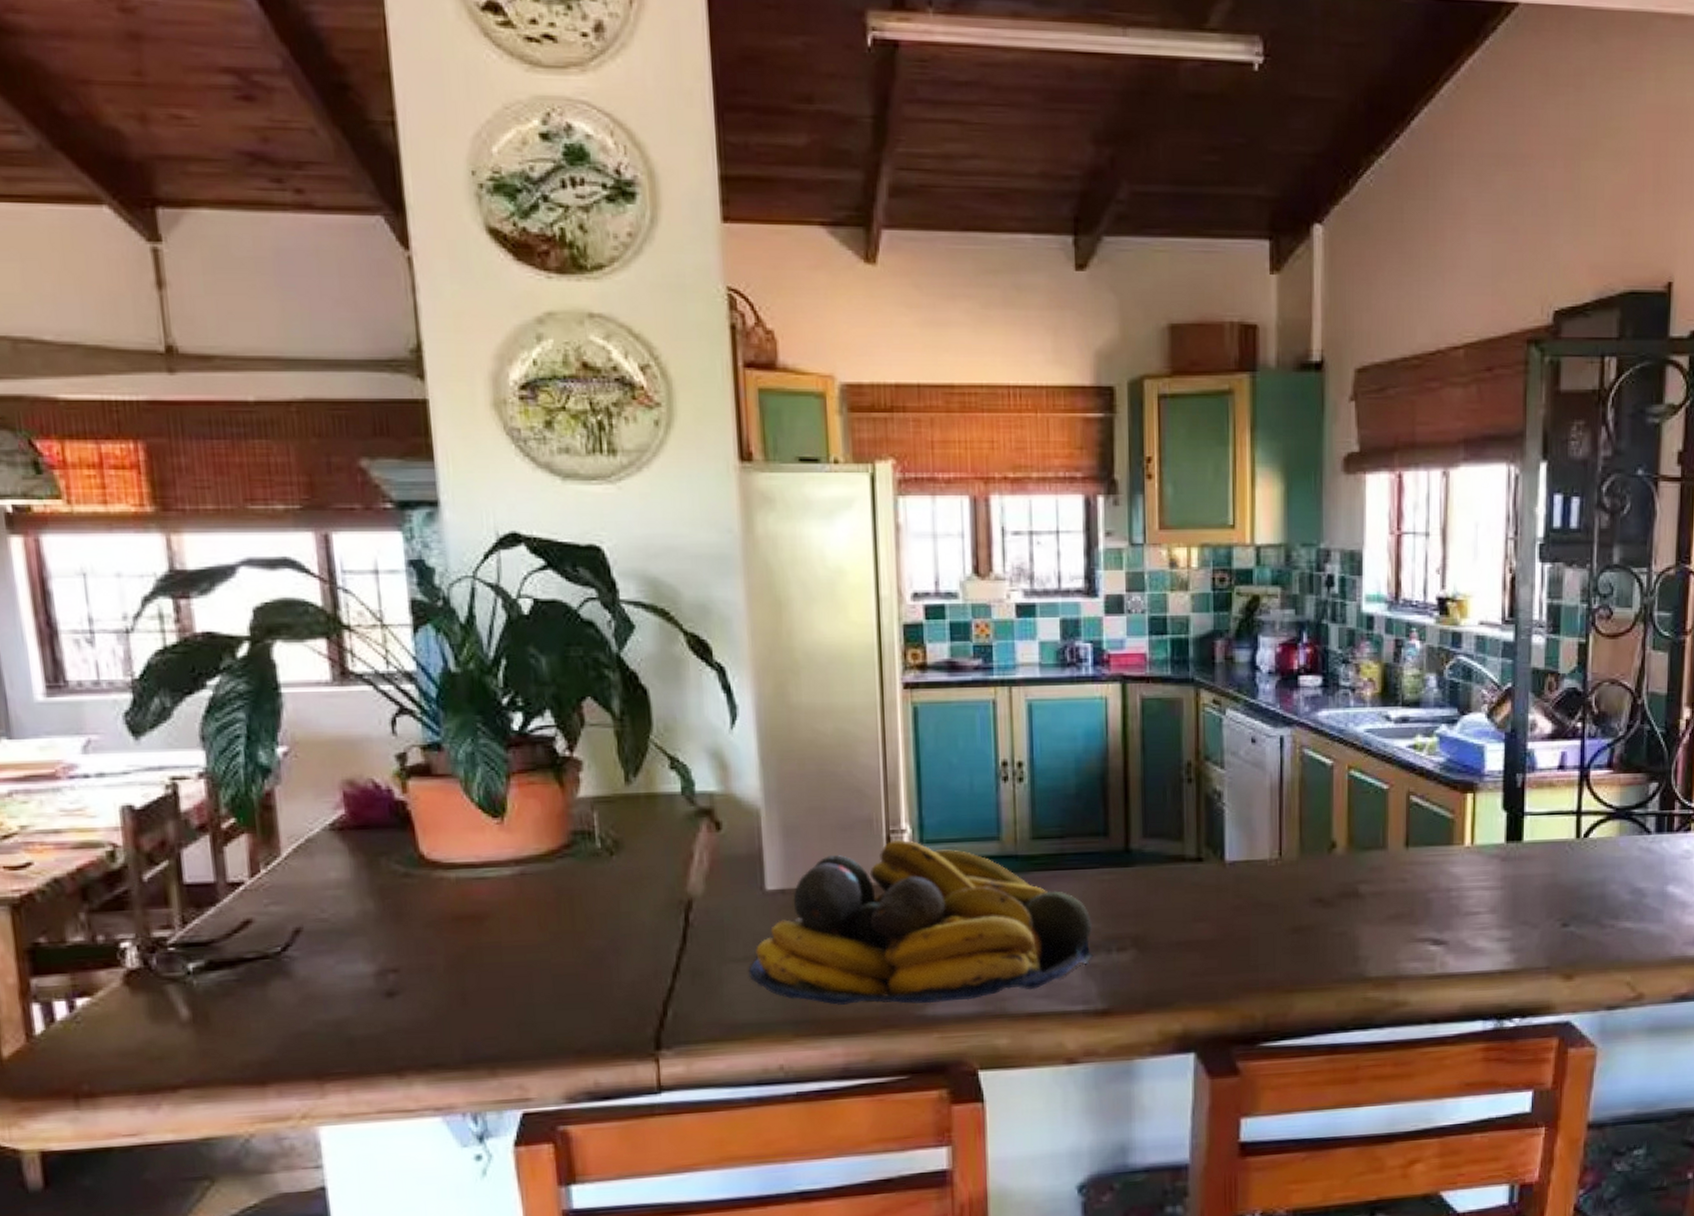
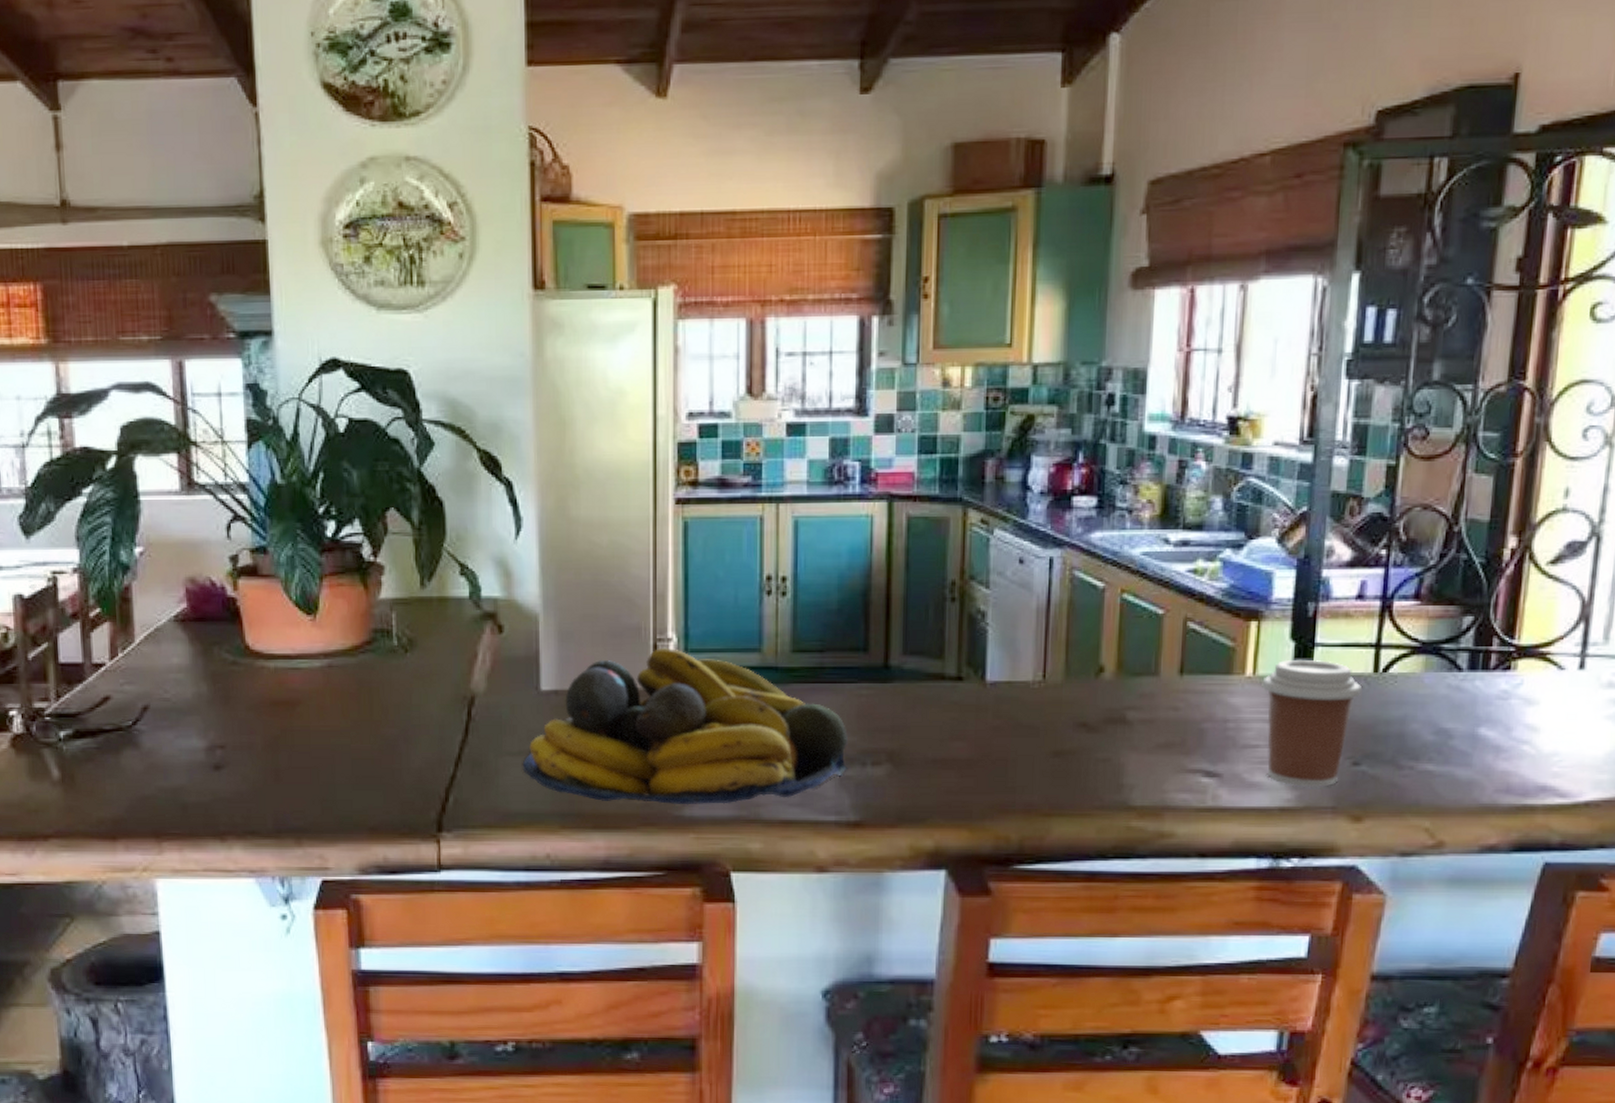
coffee cup: none [1479,828,1566,951] -> present [1262,659,1361,788]

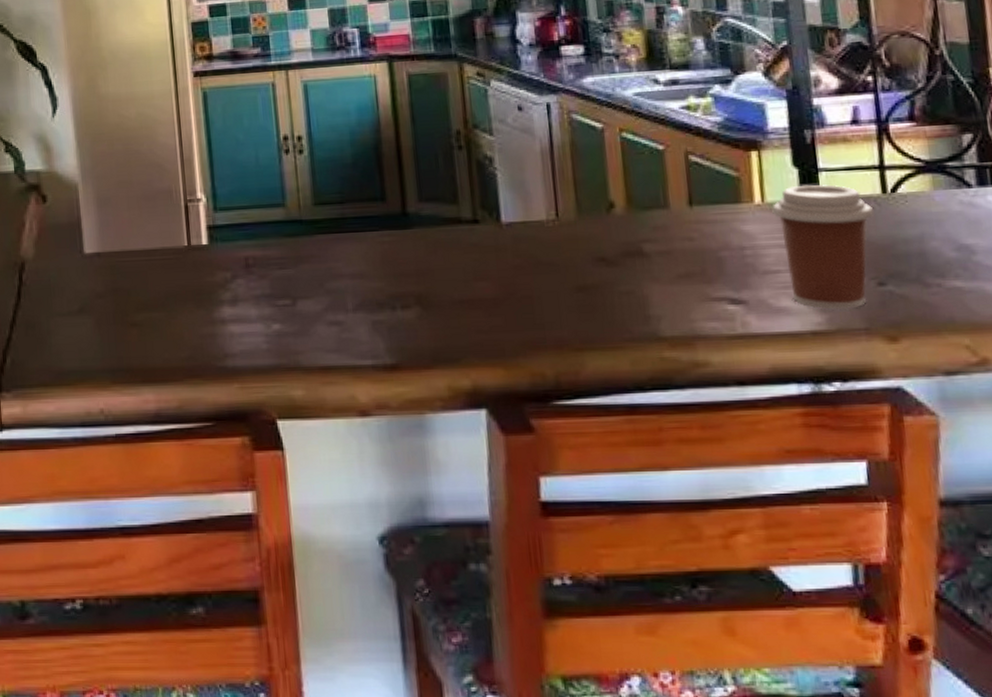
fruit bowl: present [522,647,849,805] -> none [72,207,379,357]

